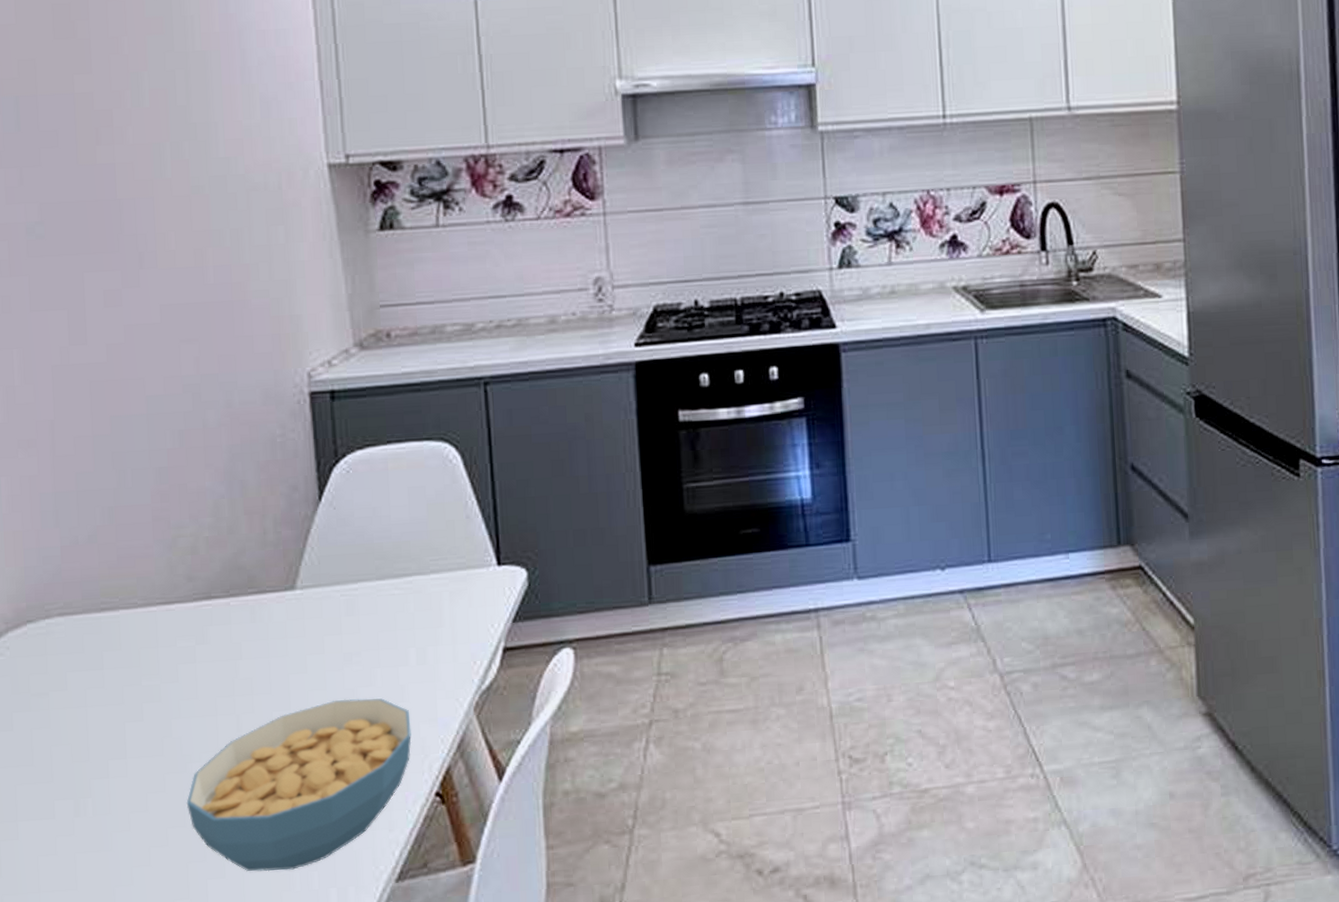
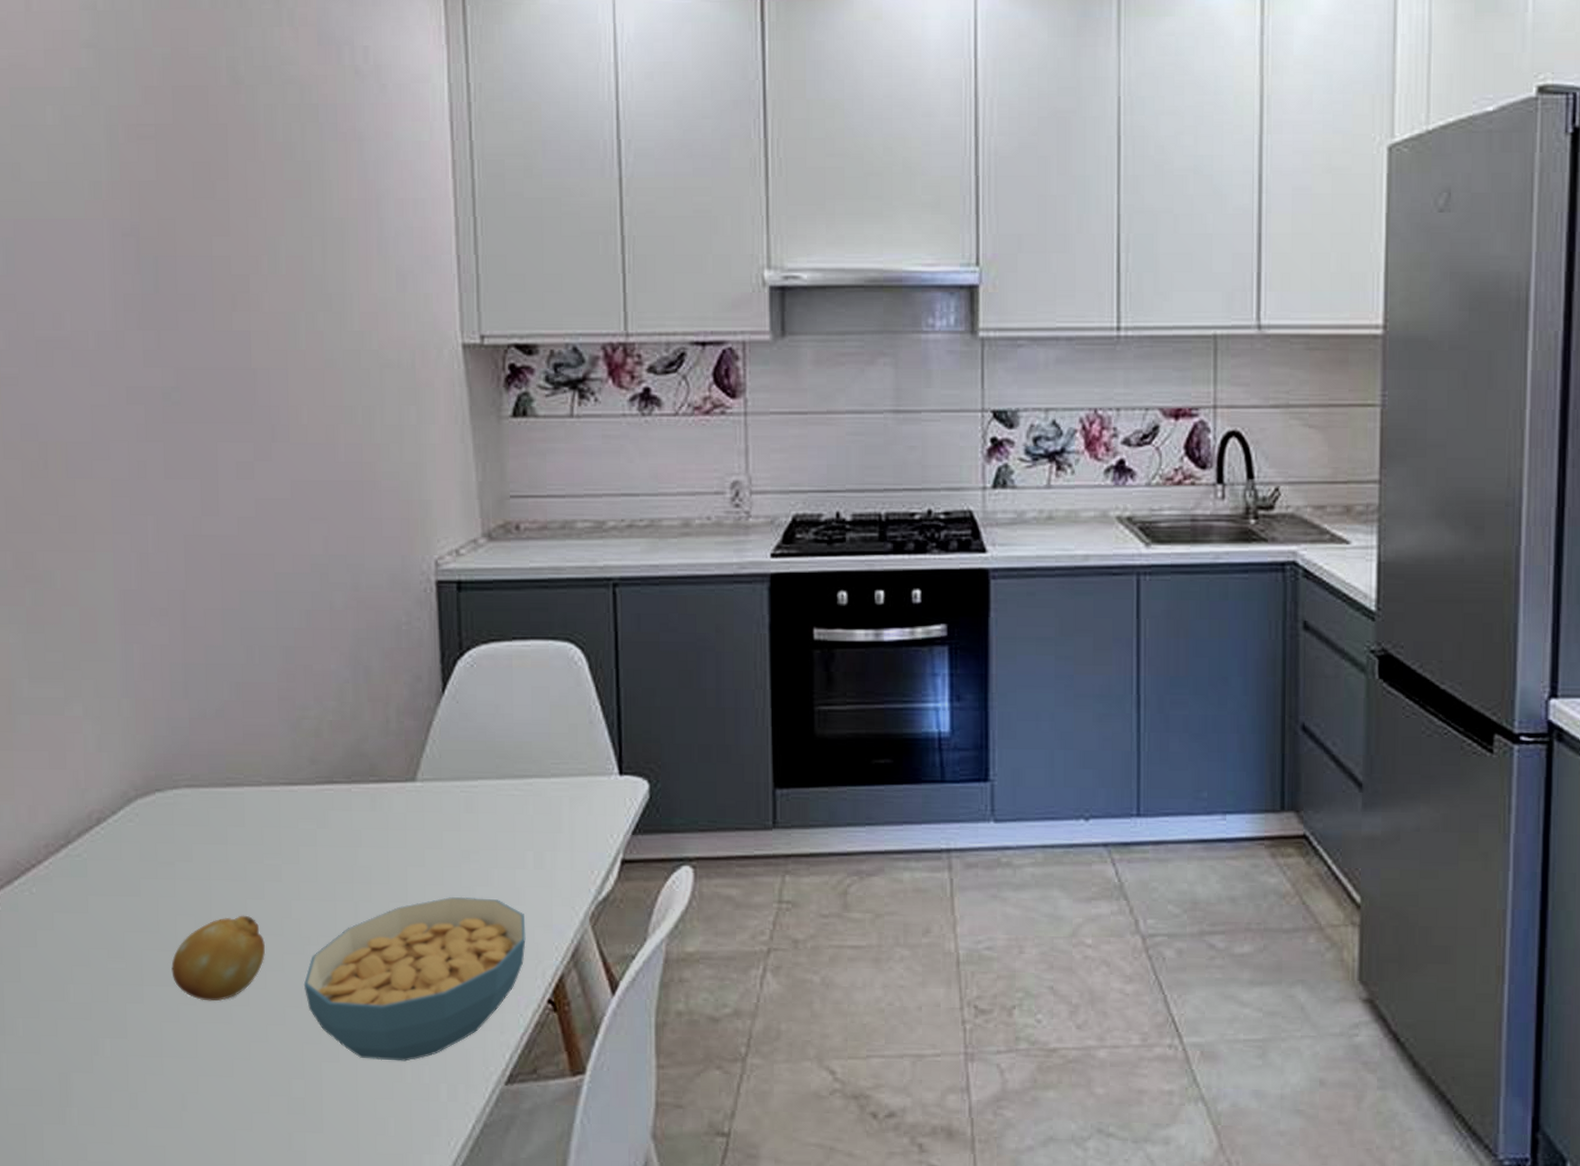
fruit: none [47,739,146,831] -> present [171,915,266,1001]

